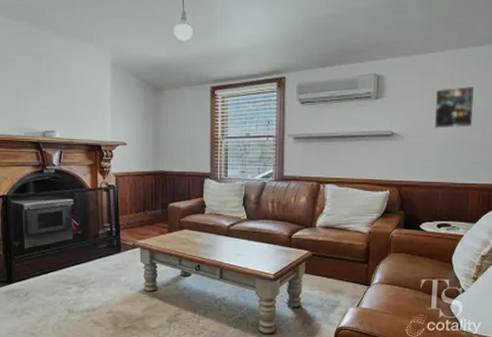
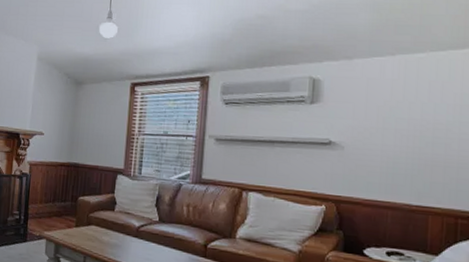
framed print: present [434,85,475,129] -> none [381,94,434,141]

